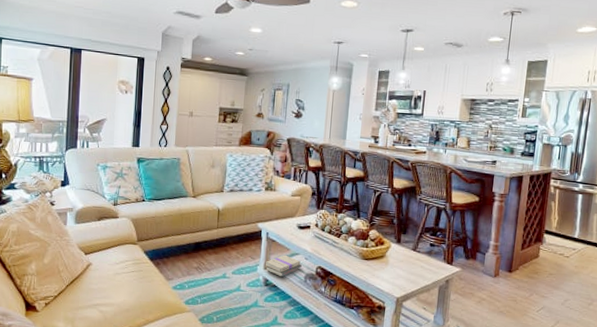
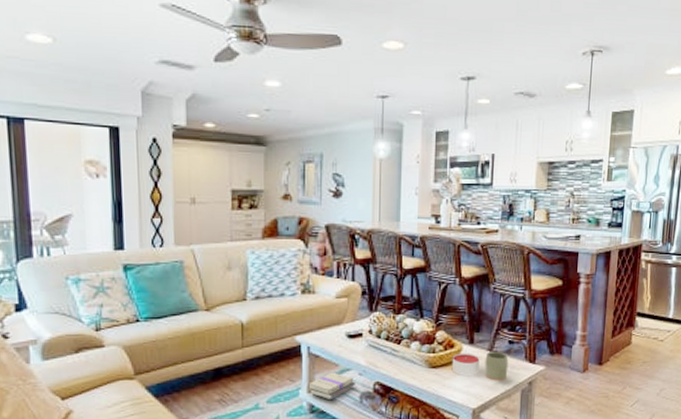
candle: none [381,250,405,270] -> present [451,353,480,377]
mug: none [408,251,430,277] -> present [484,351,509,381]

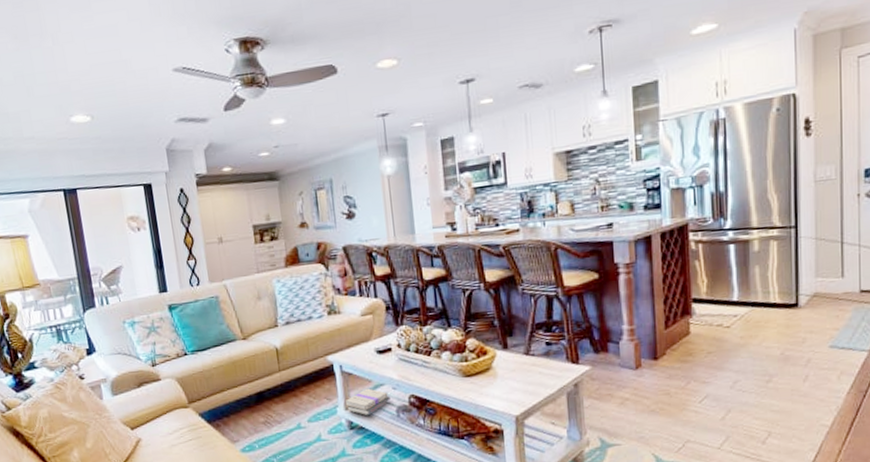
candle: present [451,353,480,377] -> none [486,358,518,383]
mug: present [484,351,509,381] -> none [522,354,549,386]

